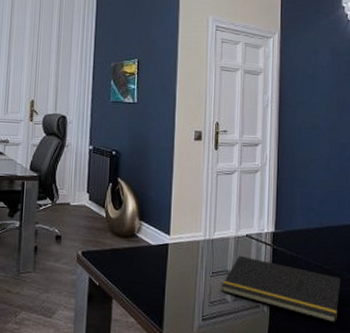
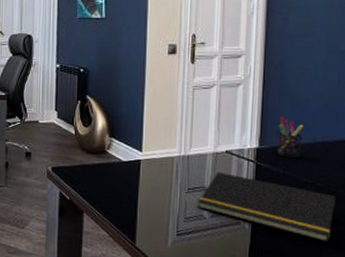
pen holder: none [290,203,312,242] -> present [276,117,304,158]

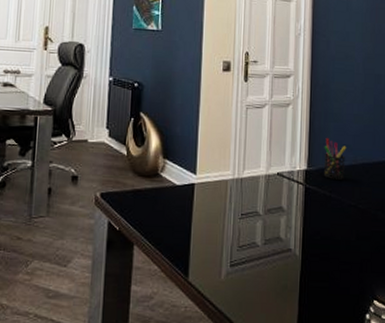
notepad: present [197,171,337,243] -> none [250,195,376,267]

